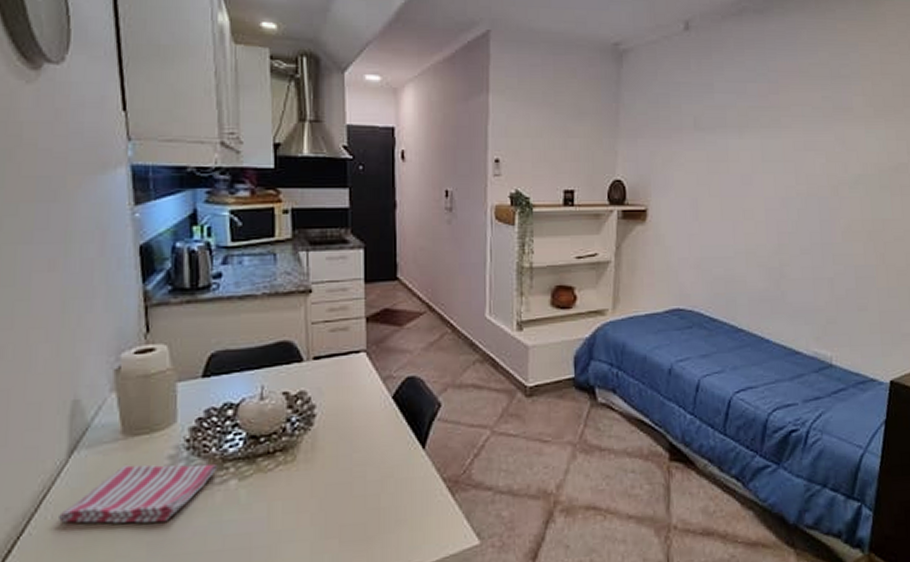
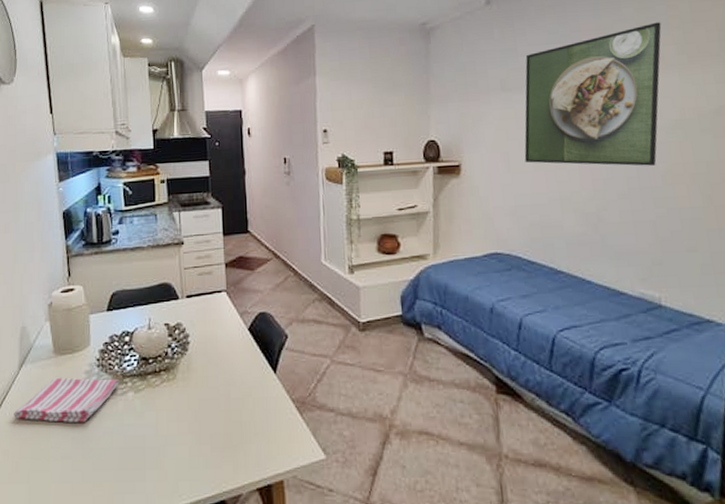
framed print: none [713,70,853,221] -> present [524,22,662,166]

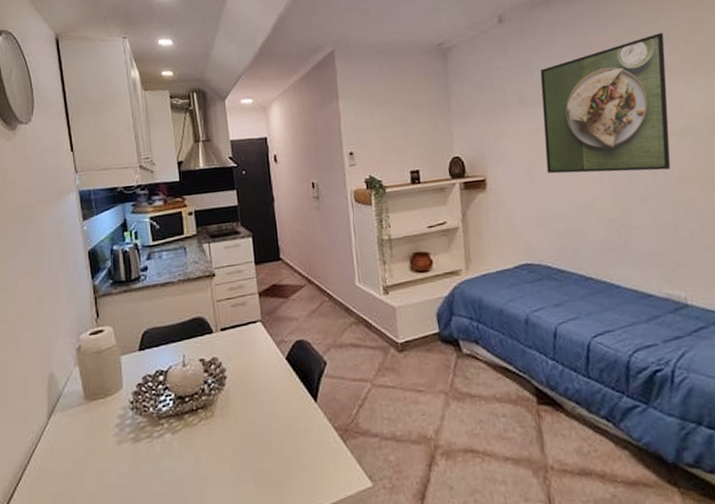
dish towel: present [14,377,120,422] -> none [44,421,156,473]

